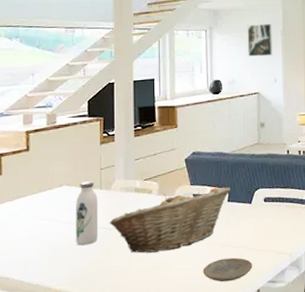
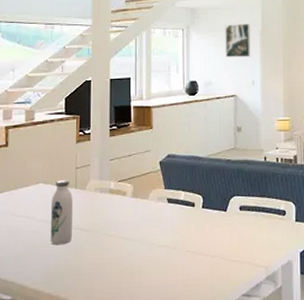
fruit basket: present [109,187,230,253] -> none [83,192,205,257]
plate: present [202,257,253,282] -> none [175,267,227,293]

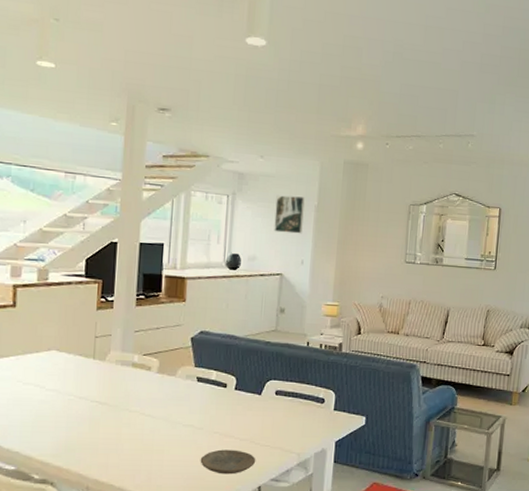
water bottle: present [51,180,73,245] -> none [62,349,90,417]
plate: none [175,267,227,293] -> present [200,449,256,475]

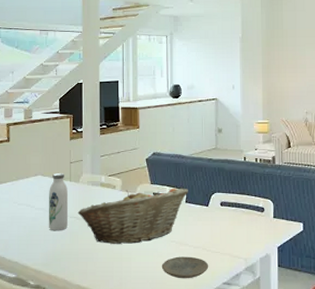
water bottle: none [62,349,90,417] -> present [49,173,68,231]
fruit basket: none [100,372,239,434] -> present [77,188,188,244]
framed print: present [274,195,305,234] -> none [206,31,231,63]

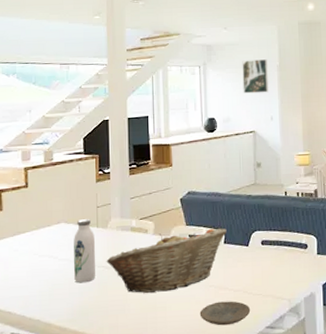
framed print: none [206,31,231,63] -> present [242,59,269,94]

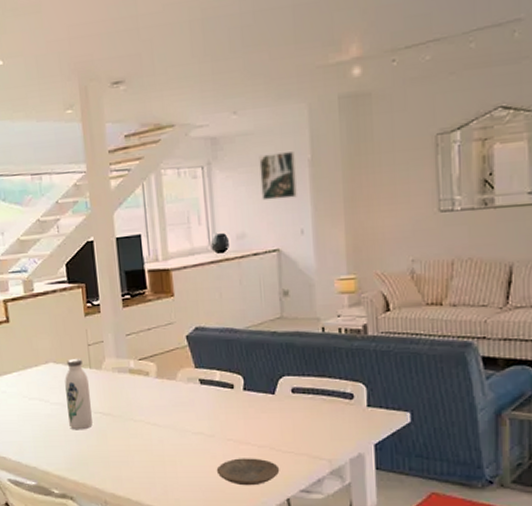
fruit basket: present [106,228,227,293] -> none [103,371,246,444]

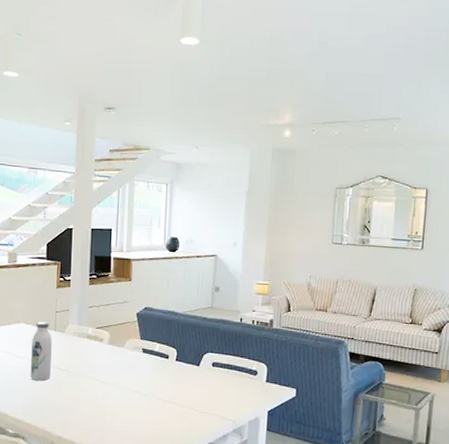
plate: present [216,458,280,486] -> none [146,414,196,437]
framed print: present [259,152,297,201] -> none [208,182,236,218]

